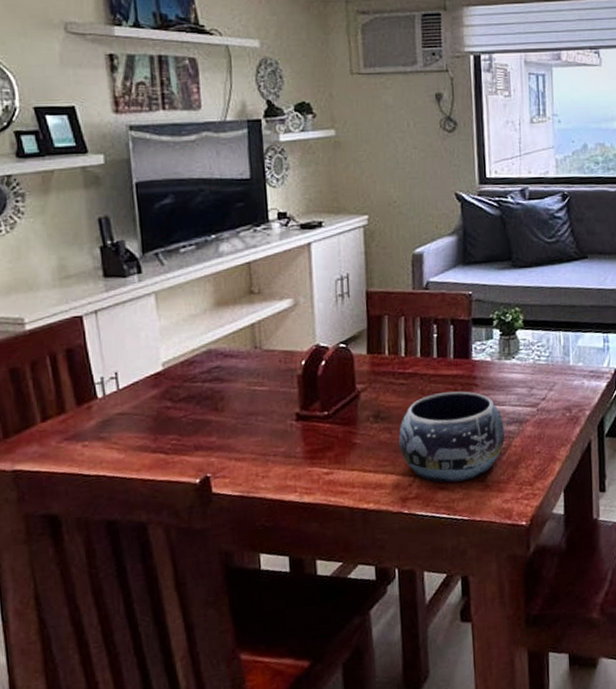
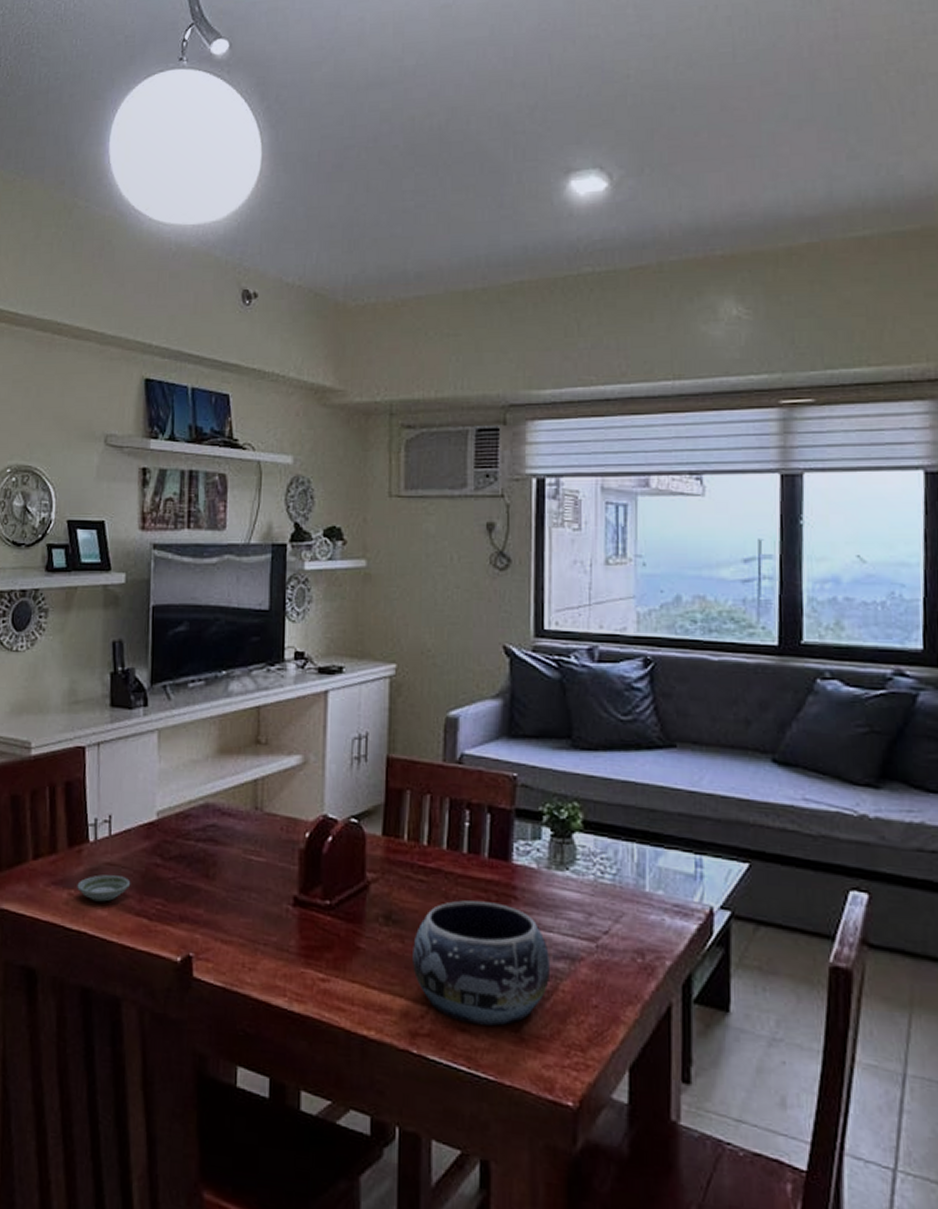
saucer: none [90,422,144,448] -> present [77,875,131,902]

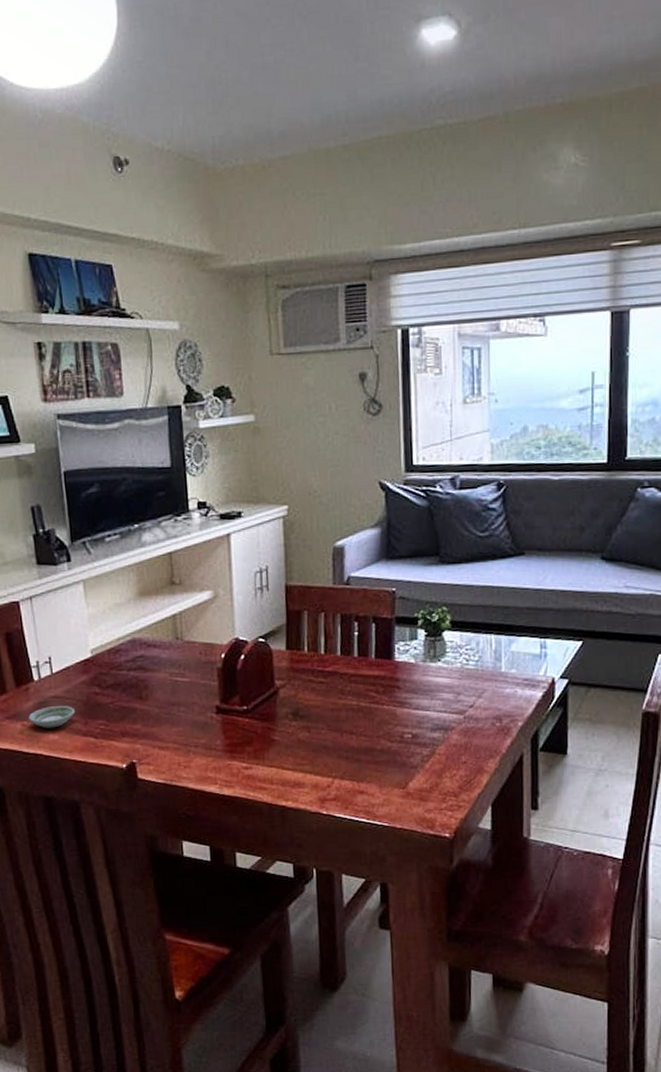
decorative bowl: present [413,900,551,1026] -> none [317,693,429,787]

